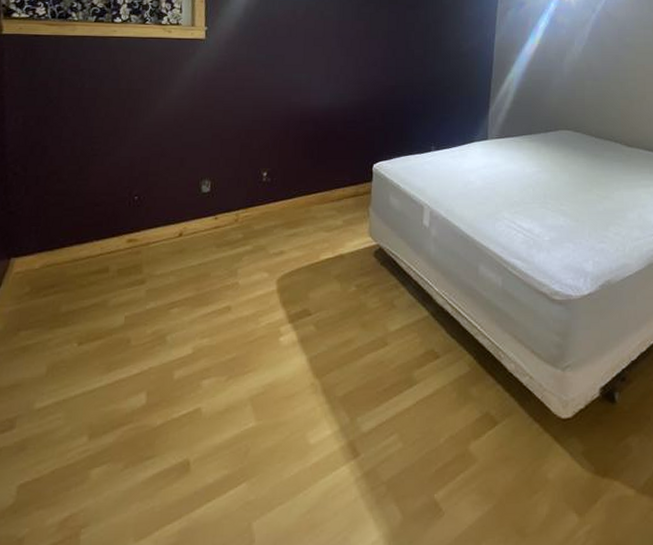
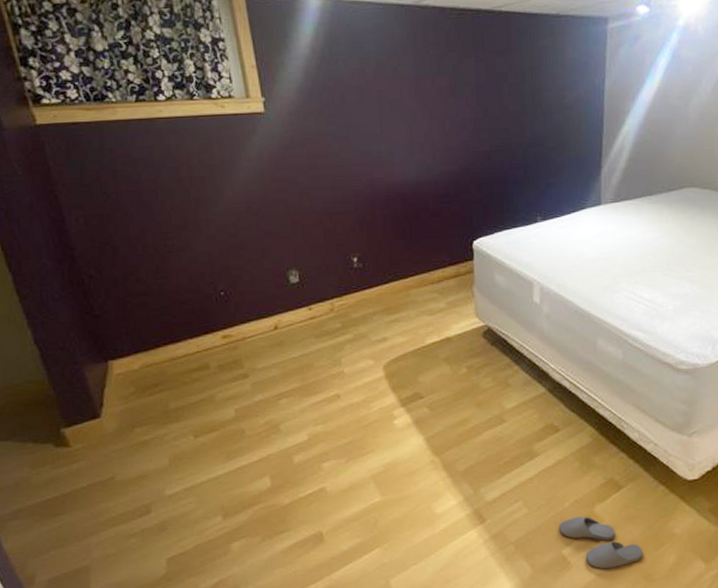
slippers: none [432,454,517,519] -> present [559,516,644,569]

